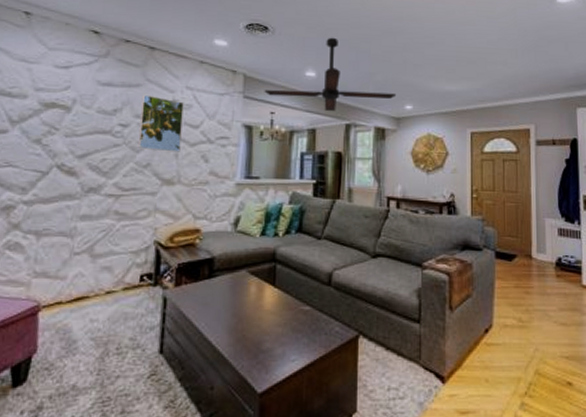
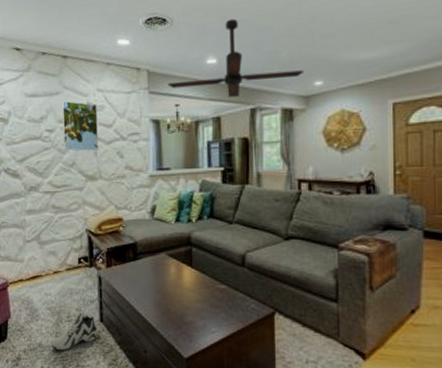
sneaker: none [89,343,155,394] -> present [51,313,98,351]

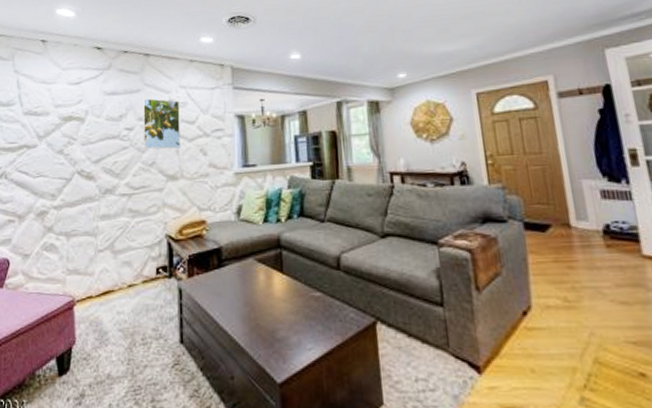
sneaker: present [51,313,98,351] -> none [122,334,177,383]
ceiling fan: present [167,18,305,97] -> none [252,16,388,91]

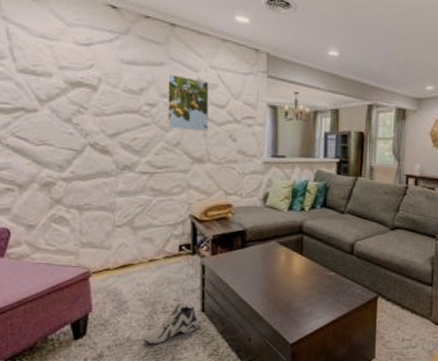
sneaker: none [122,334,177,383] -> present [142,303,198,344]

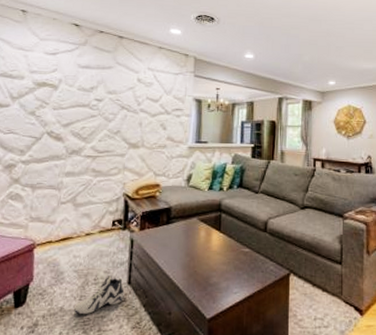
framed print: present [166,73,209,132] -> none [110,74,146,122]

